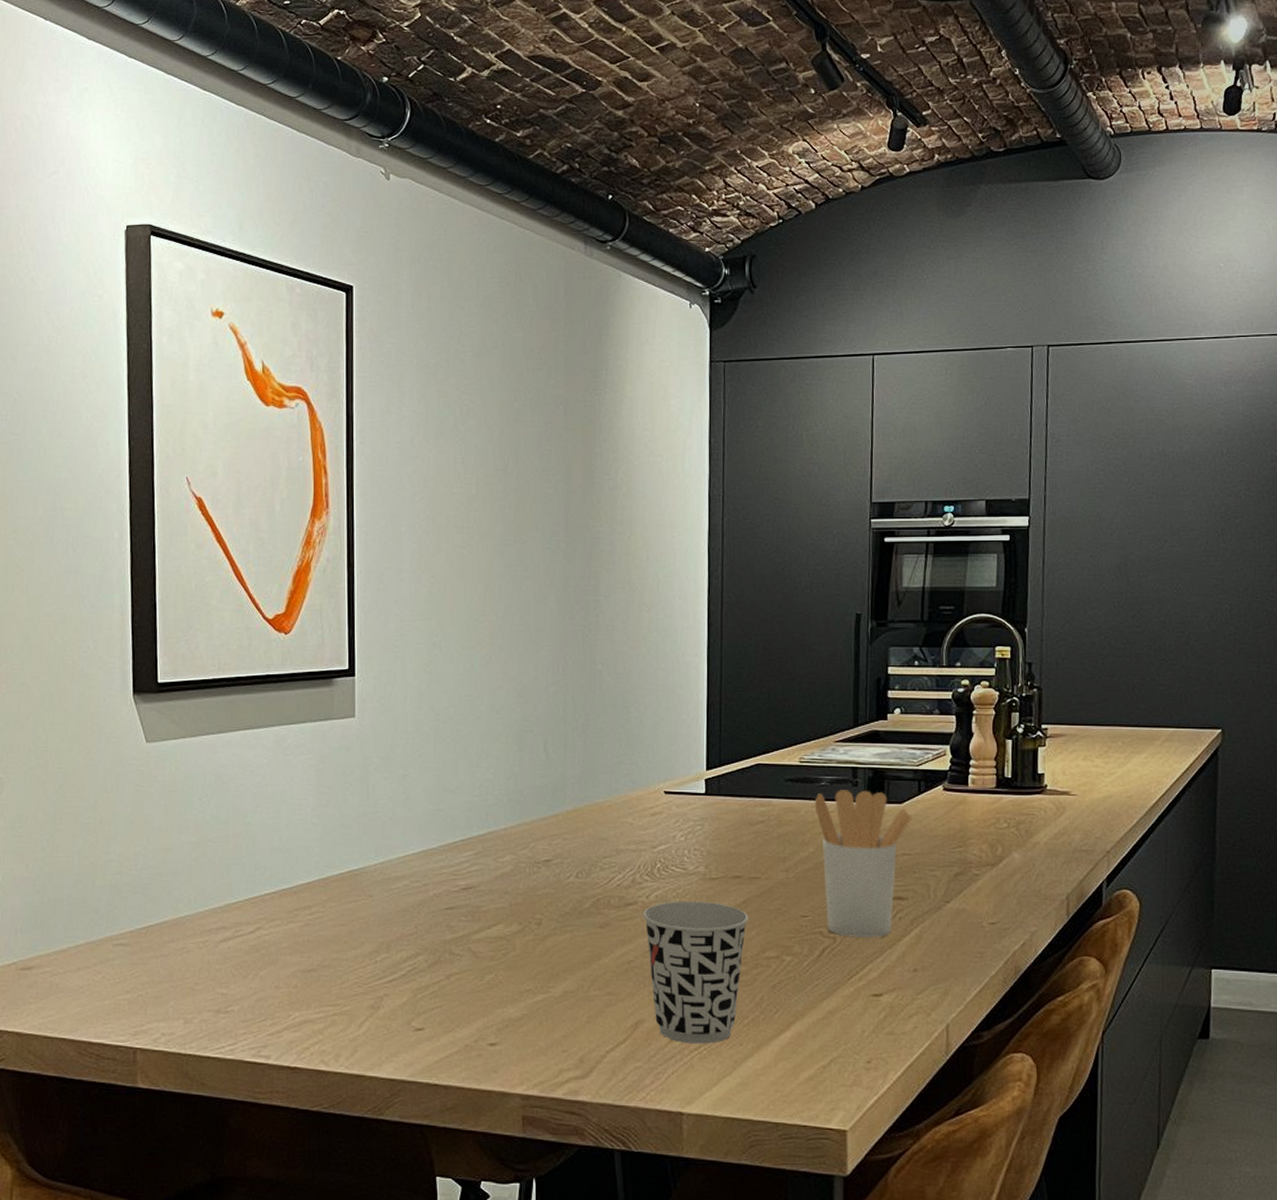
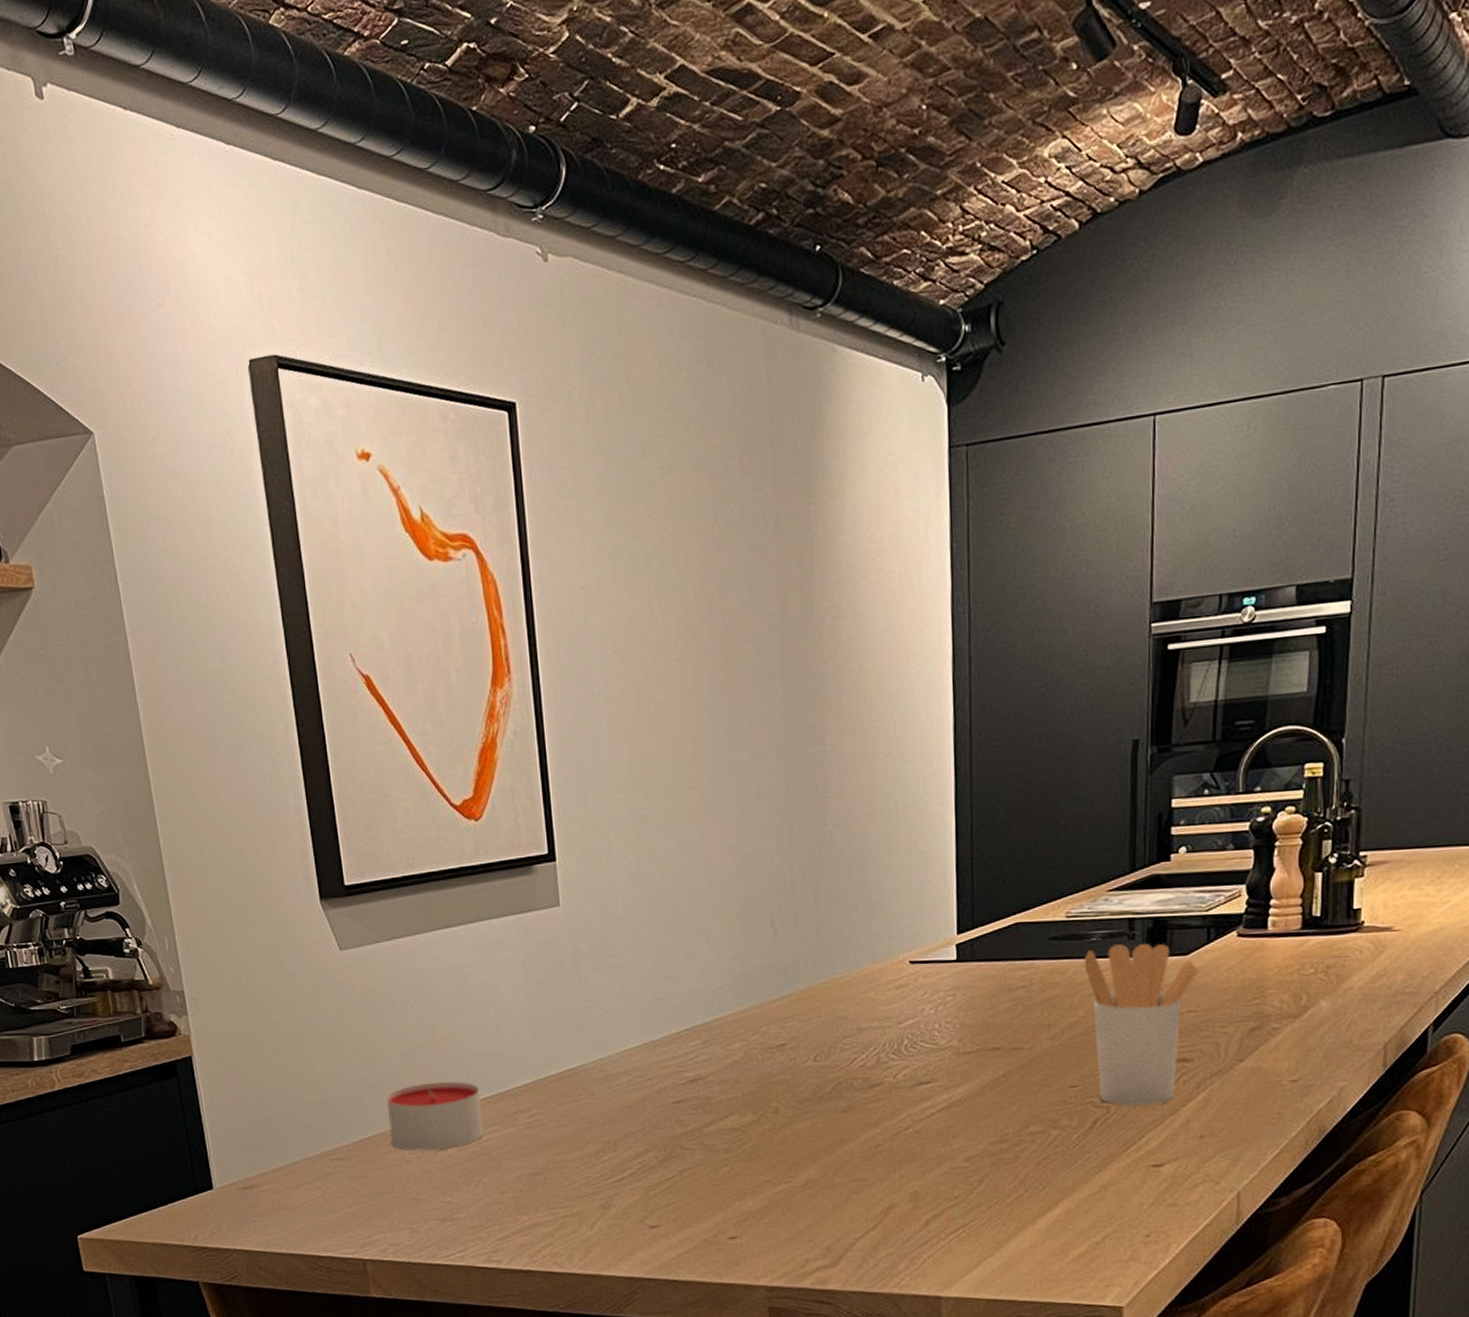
candle: none [174,874,266,941] -> present [387,1081,484,1151]
cup: present [643,901,748,1044] -> none [890,1077,1009,1227]

